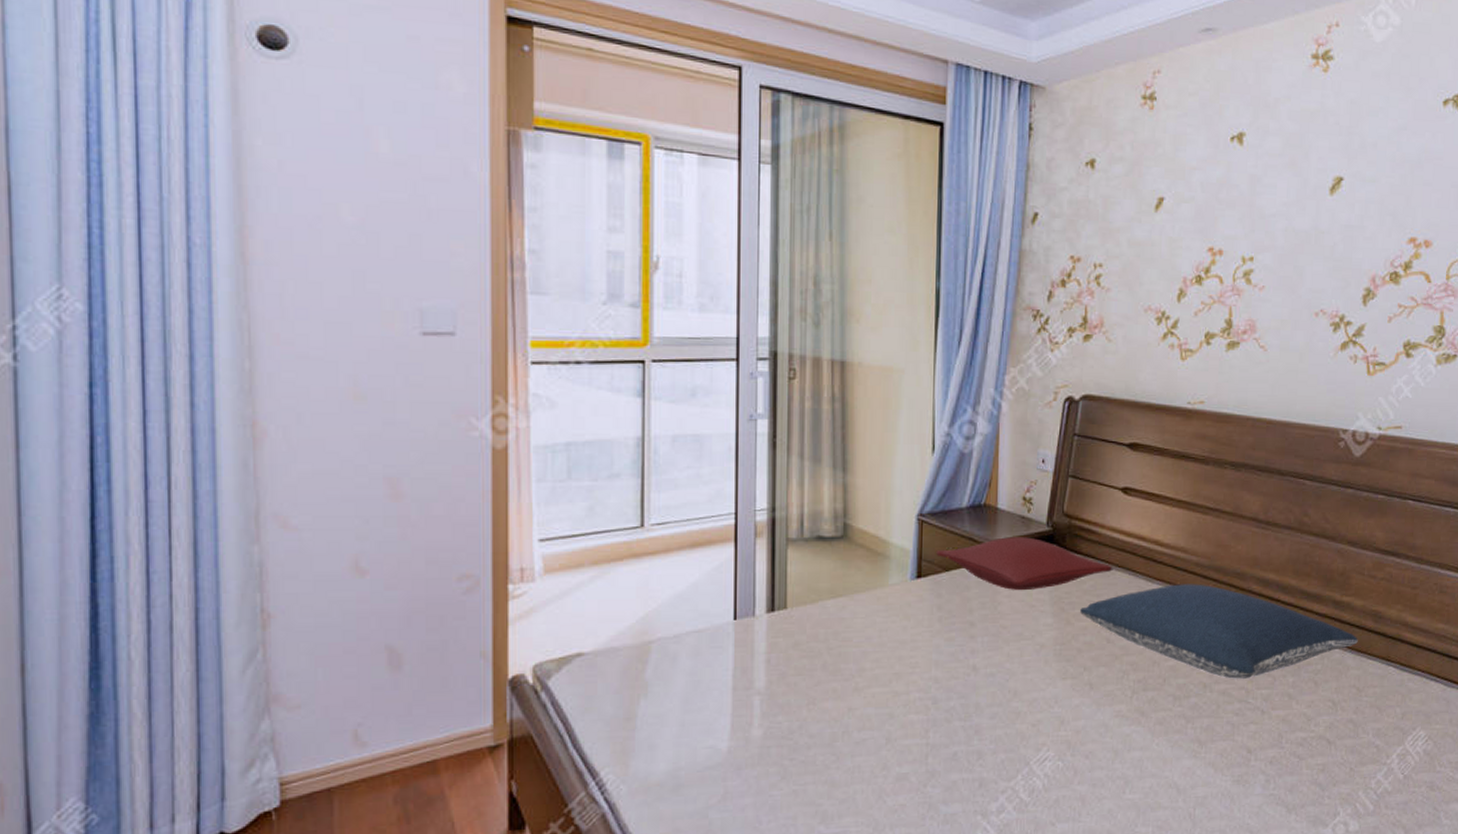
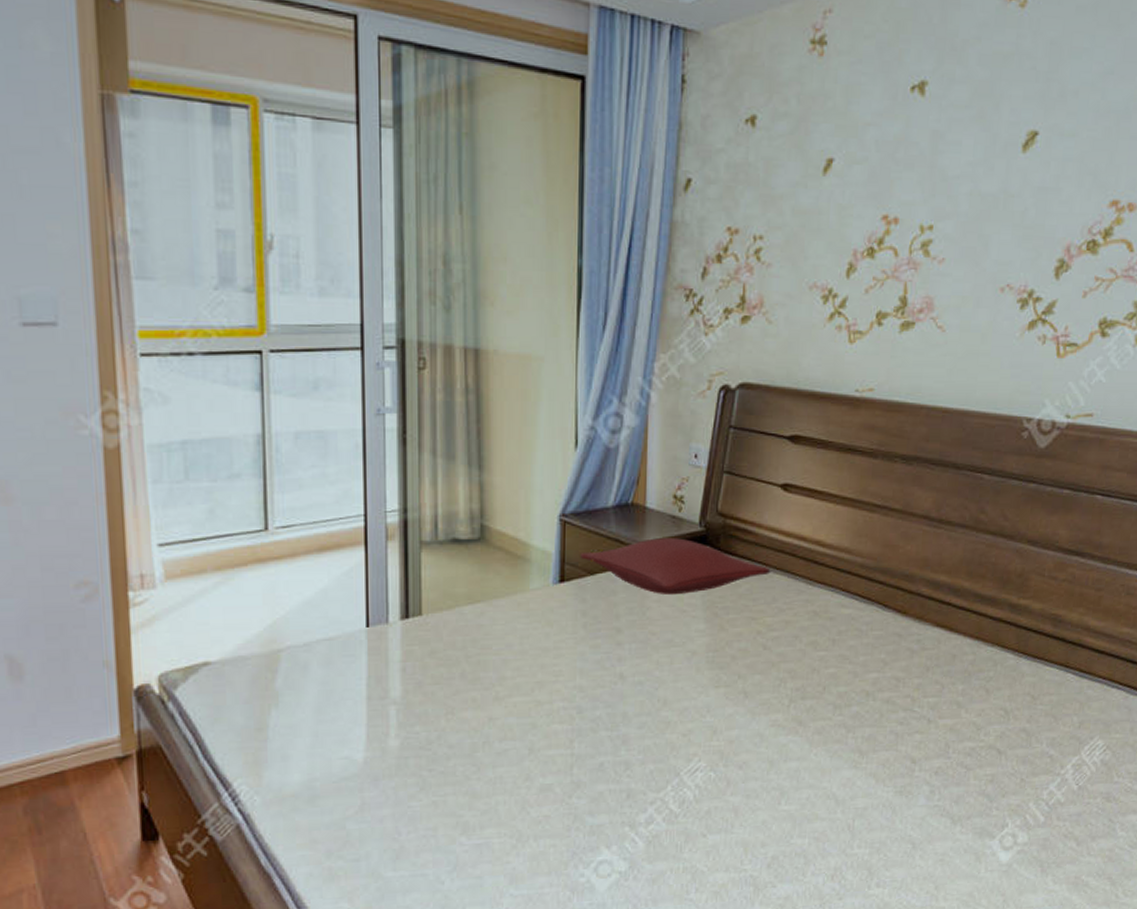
pillow: present [1080,584,1358,679] -> none [735,587,1035,687]

